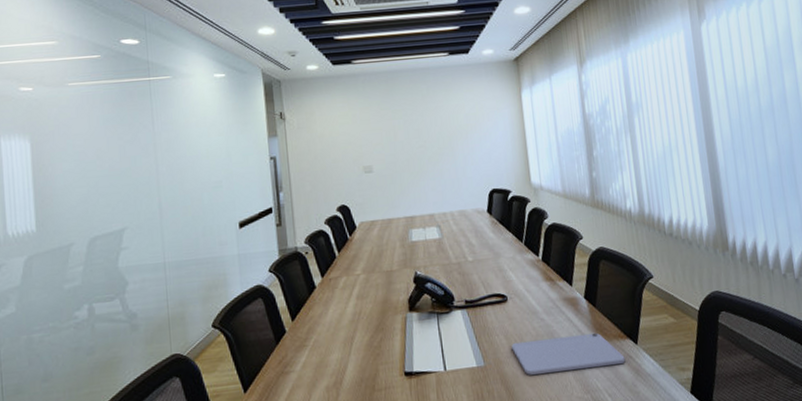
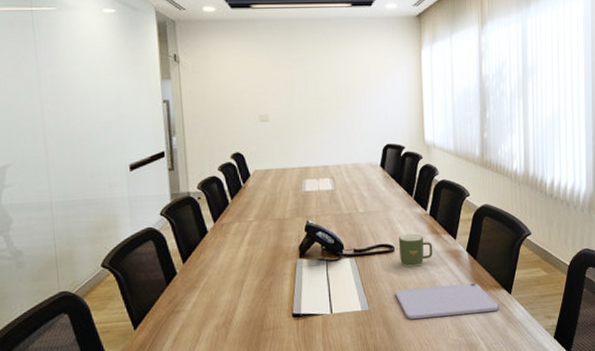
mug: none [510,281,549,318] -> present [398,233,433,267]

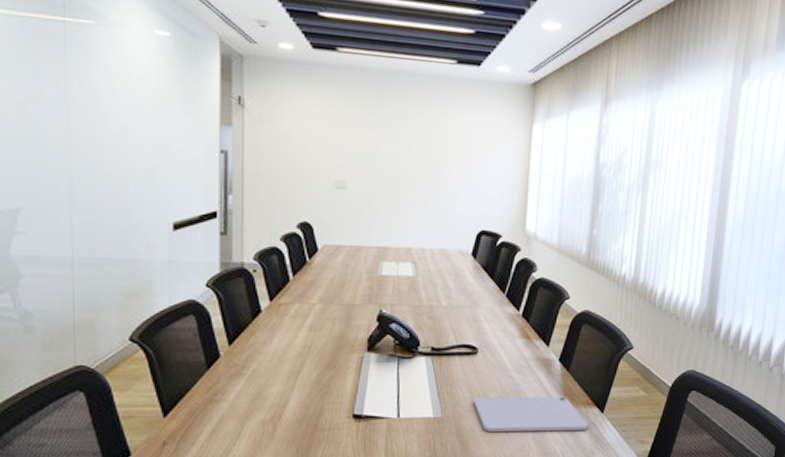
mug: present [398,233,433,267] -> none [483,335,522,373]

